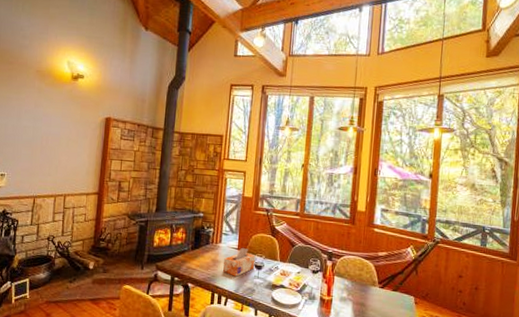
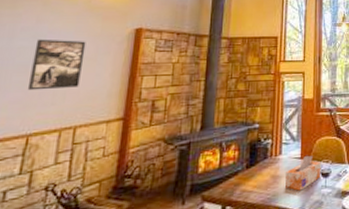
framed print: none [32,120,70,164] -> present [27,39,86,91]

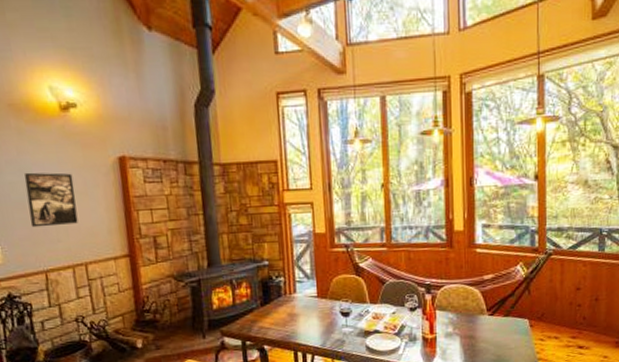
tissue box: present [284,155,321,191] -> none [301,294,341,329]

